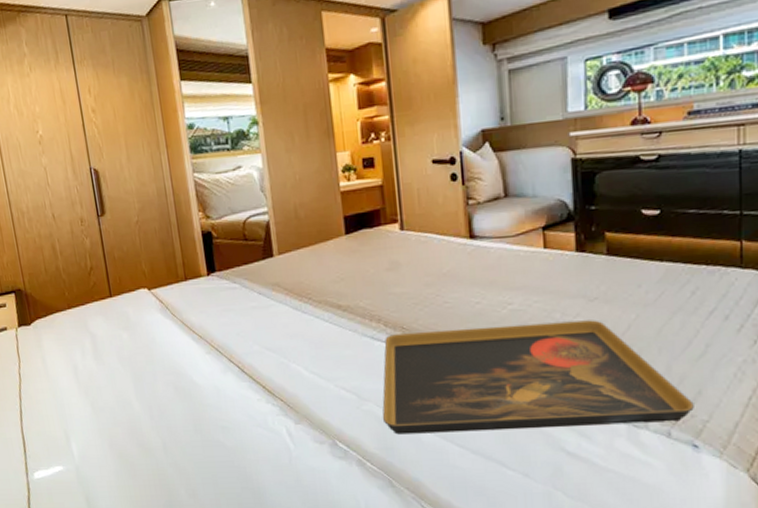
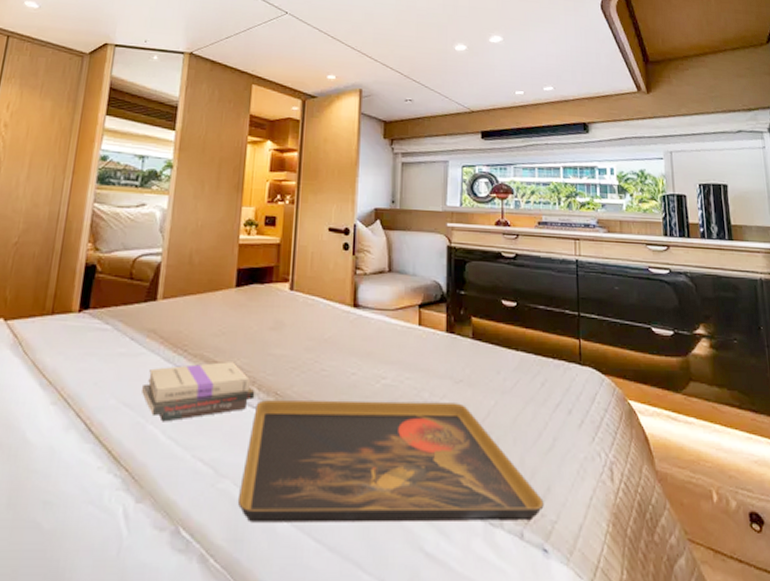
books: none [279,304,383,361] -> present [142,362,255,422]

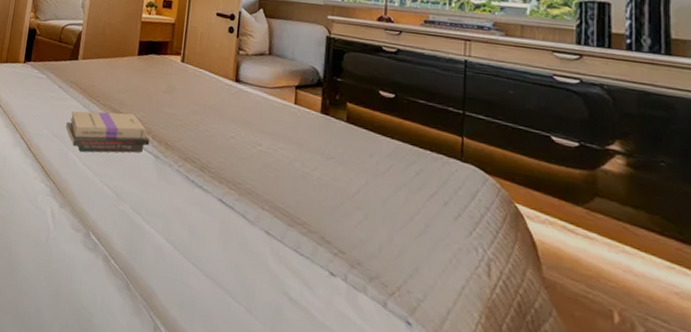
decorative tray: present [237,400,544,523] -> none [133,147,411,294]

